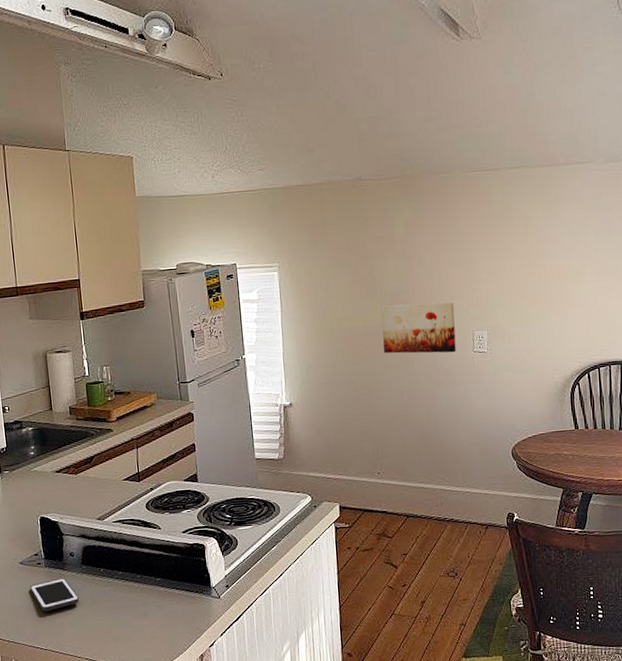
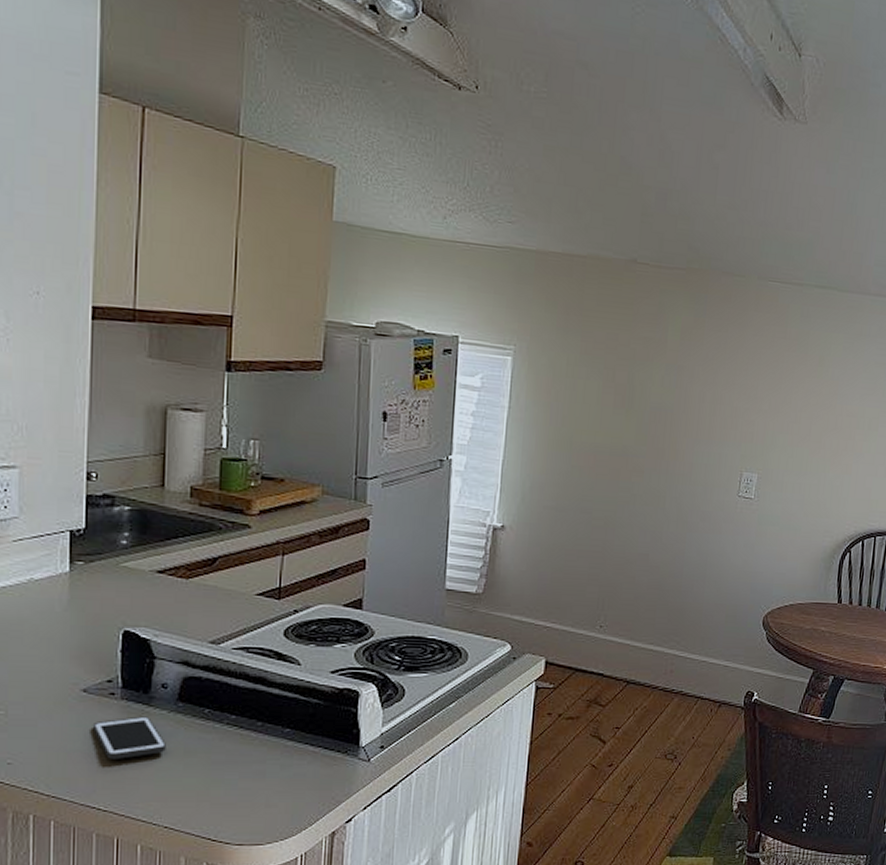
wall art: present [381,302,456,354] -> none [630,422,725,494]

